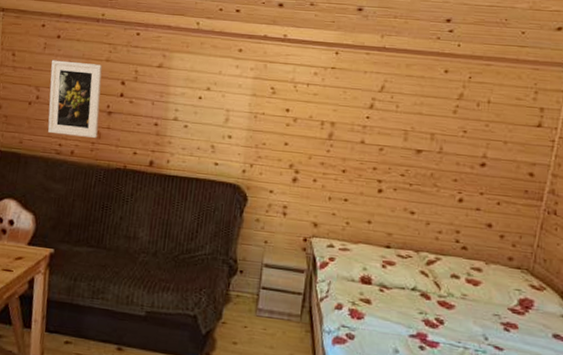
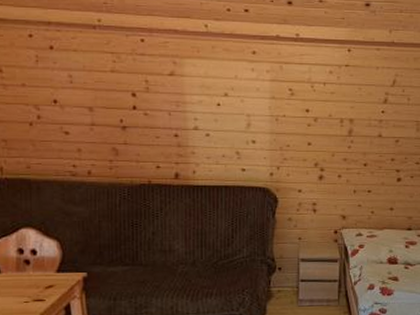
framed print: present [47,60,103,138] -> none [47,74,114,155]

